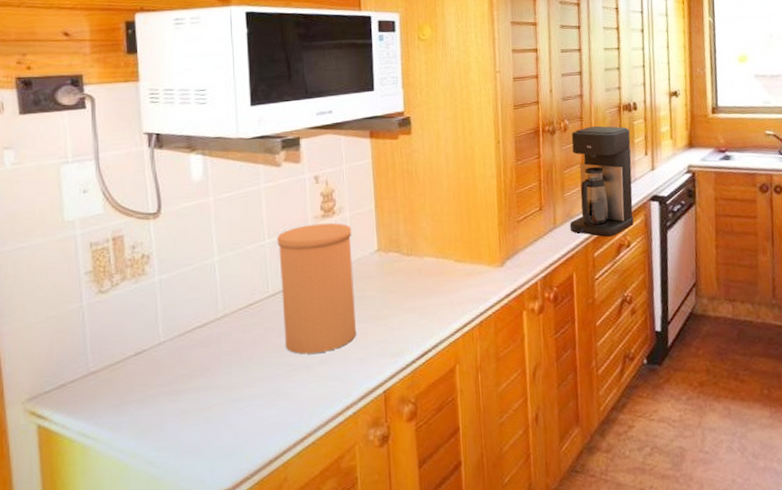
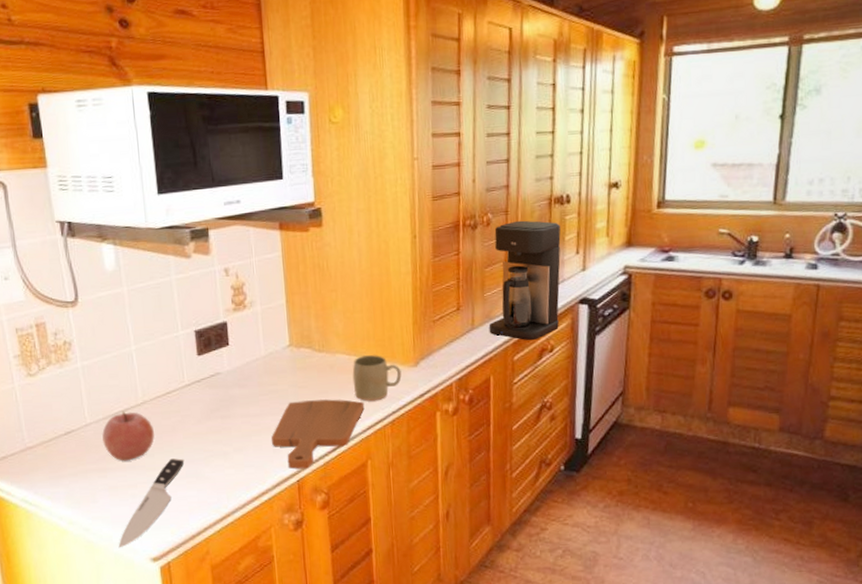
fruit: none [176,326,233,382] -> present [102,411,154,462]
kitchen knife: none [185,374,265,482] -> present [118,458,185,548]
canister: present [277,223,356,355] -> none [190,316,270,442]
cutting board: none [358,303,453,380] -> present [272,399,365,470]
mug: none [440,256,489,304] -> present [352,355,402,401]

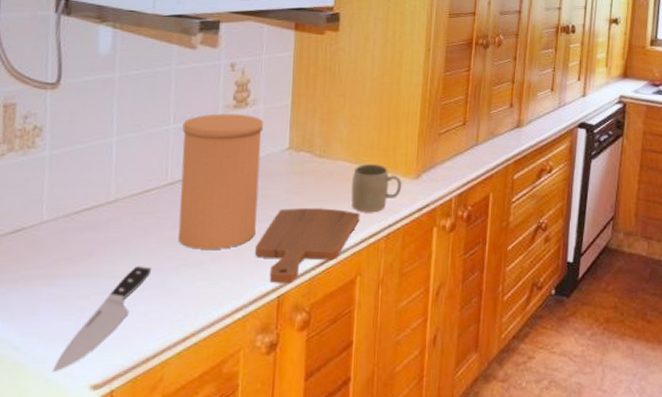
fruit: present [102,411,154,462] -> none [58,209,122,267]
canister: none [190,316,270,442] -> present [178,113,264,250]
coffee maker: present [488,220,561,341] -> none [492,44,565,161]

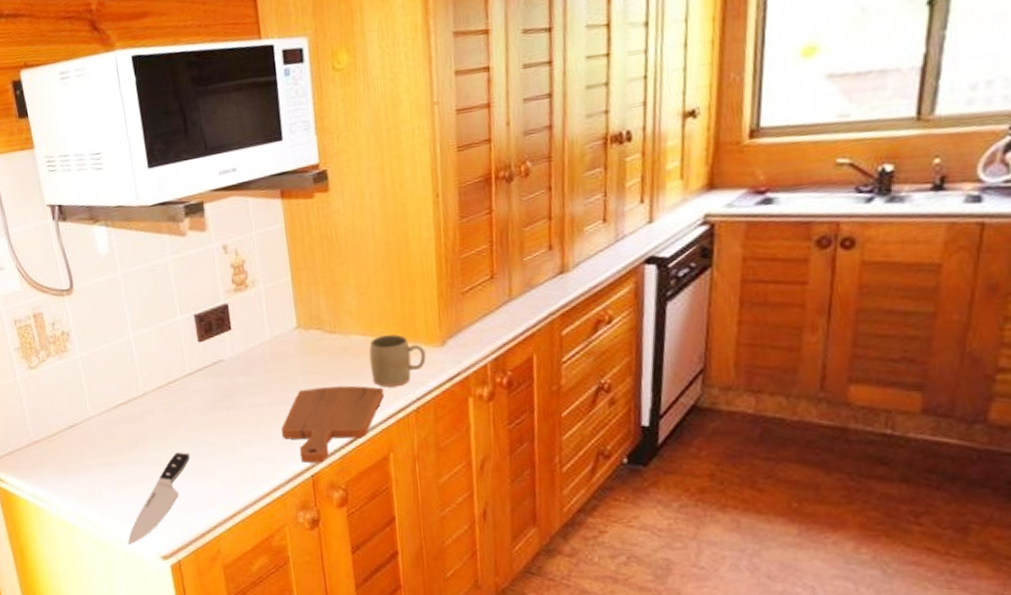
canister: present [178,113,264,250] -> none [189,297,279,435]

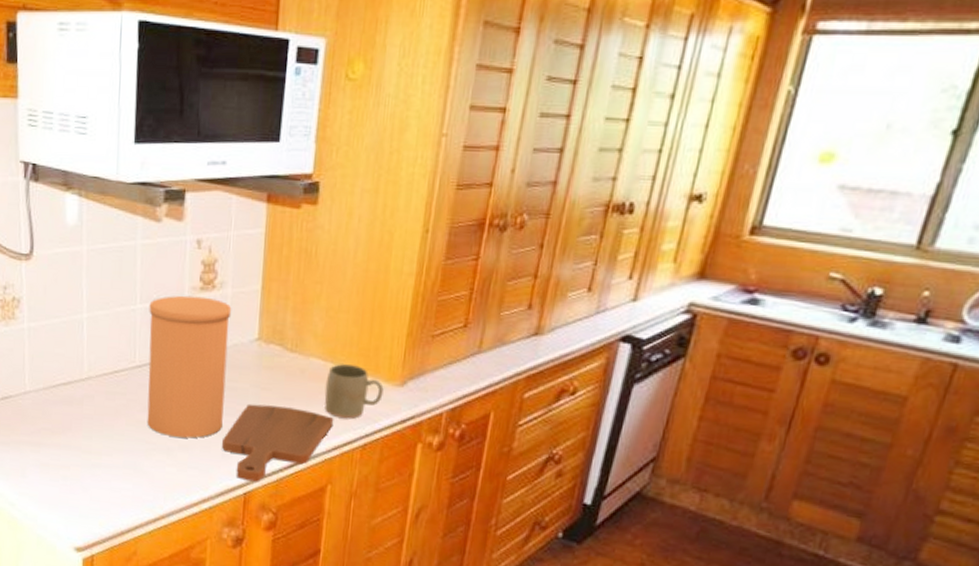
kitchen knife: present [127,452,190,545] -> none [42,444,124,531]
canister: none [189,297,279,435] -> present [147,295,232,438]

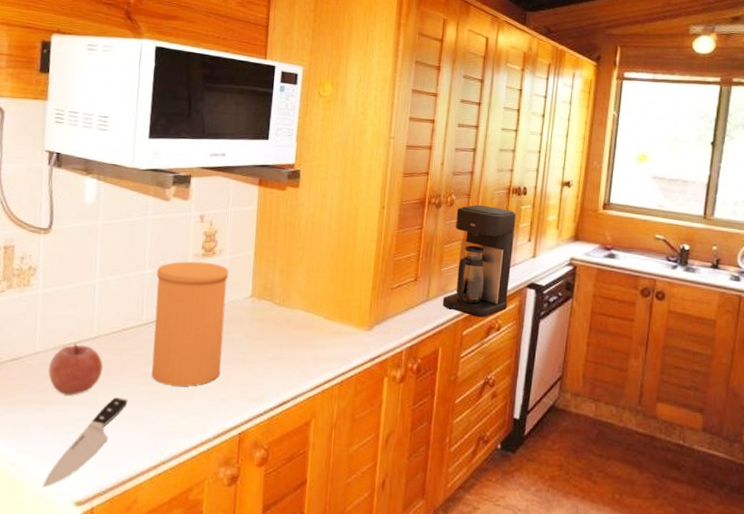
fruit: none [40,384,95,439] -> present [48,343,103,395]
kitchen knife: none [42,444,124,531] -> present [42,397,128,488]
cutting board: present [222,403,334,482] -> none [219,352,316,422]
mug: present [324,364,384,418] -> none [307,314,355,360]
coffee maker: none [498,227,614,378] -> present [442,204,516,318]

